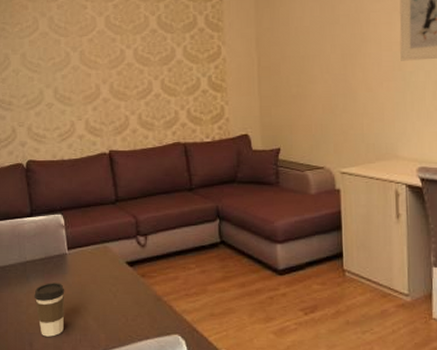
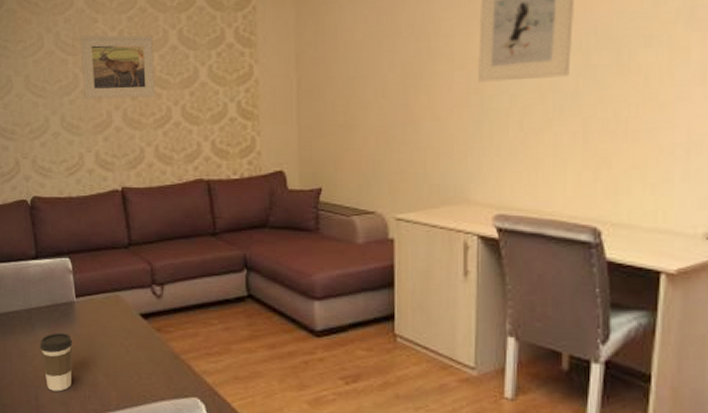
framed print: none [72,19,138,75] -> present [81,35,155,100]

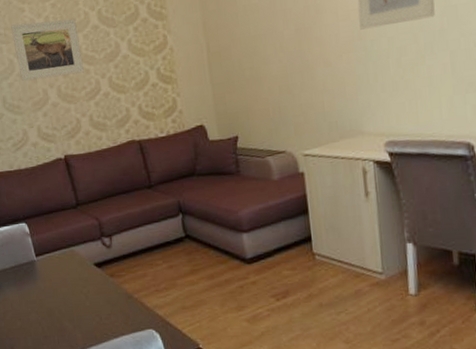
coffee cup: present [40,333,73,392] -> none [9,289,41,340]

